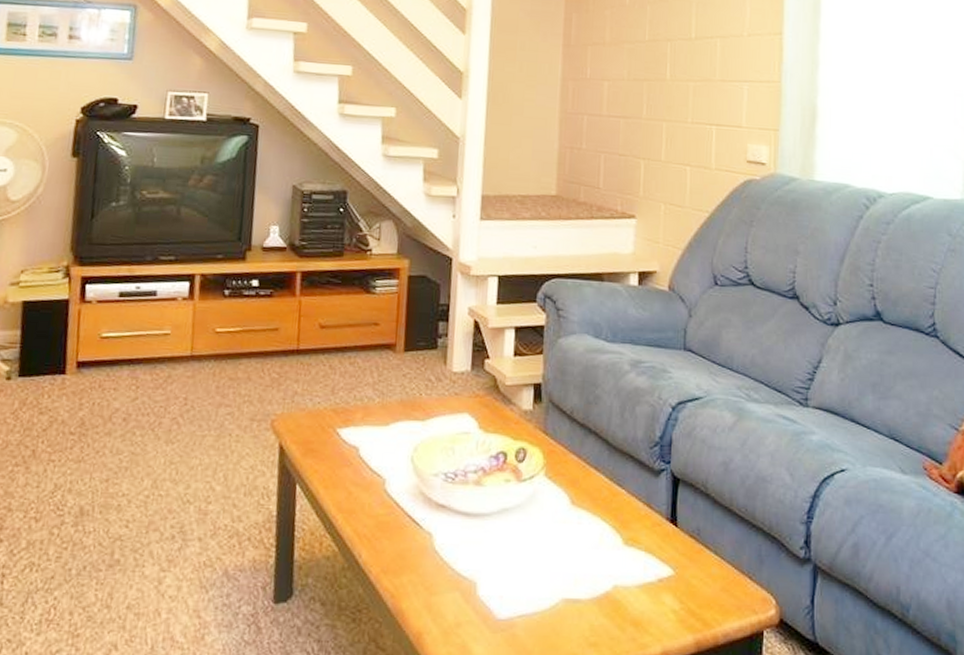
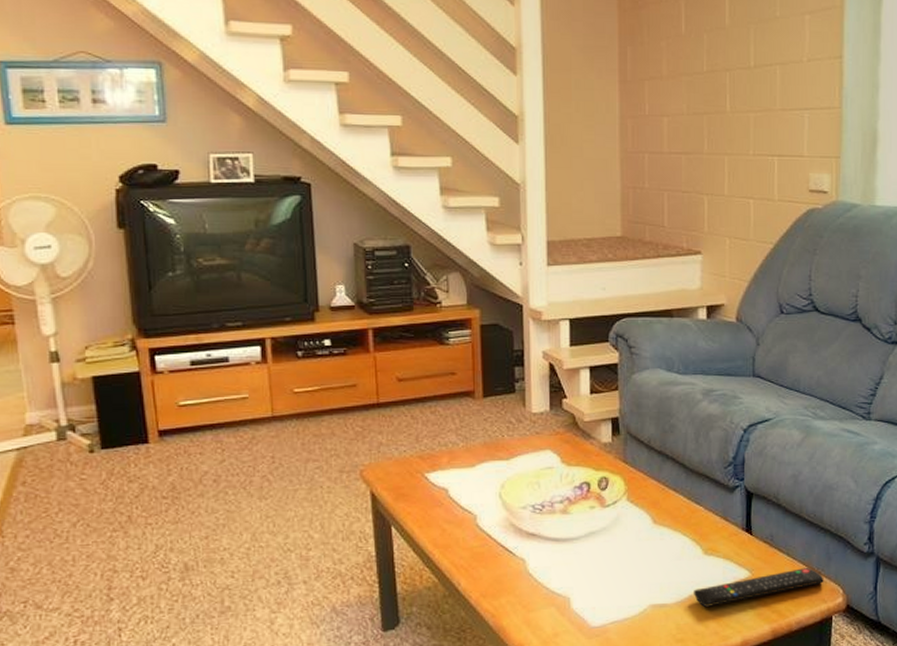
remote control: none [611,569,755,607] -> present [694,567,824,607]

